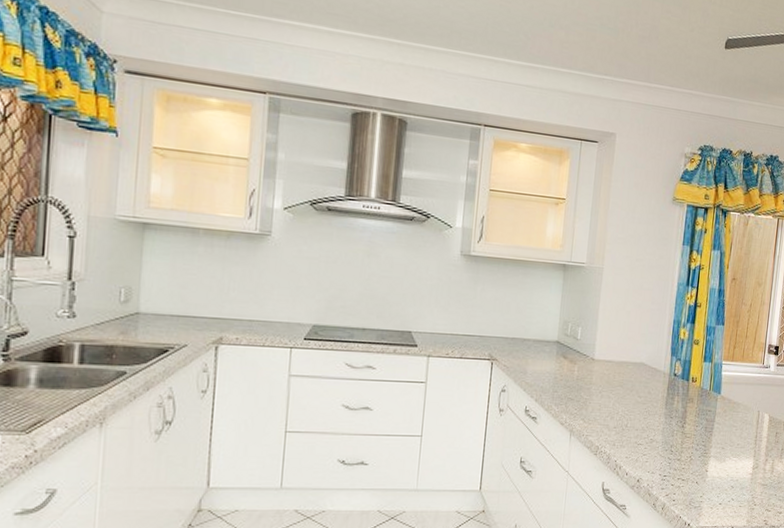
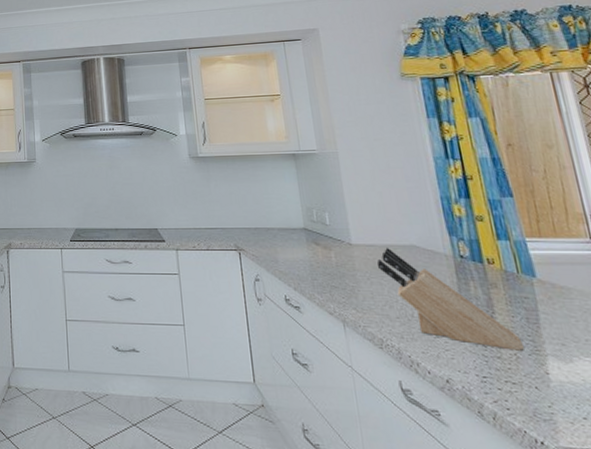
knife block: none [610,363,698,454] -> present [376,247,524,351]

